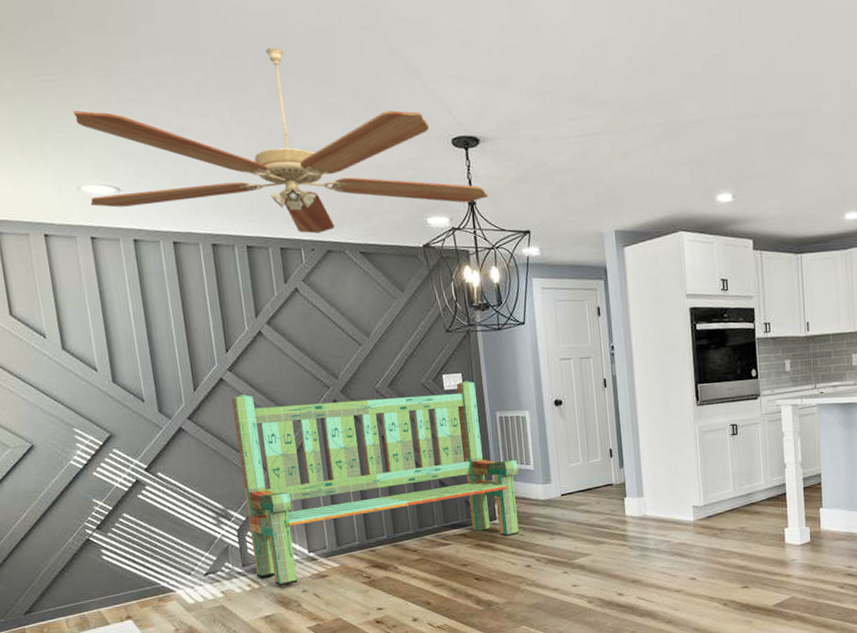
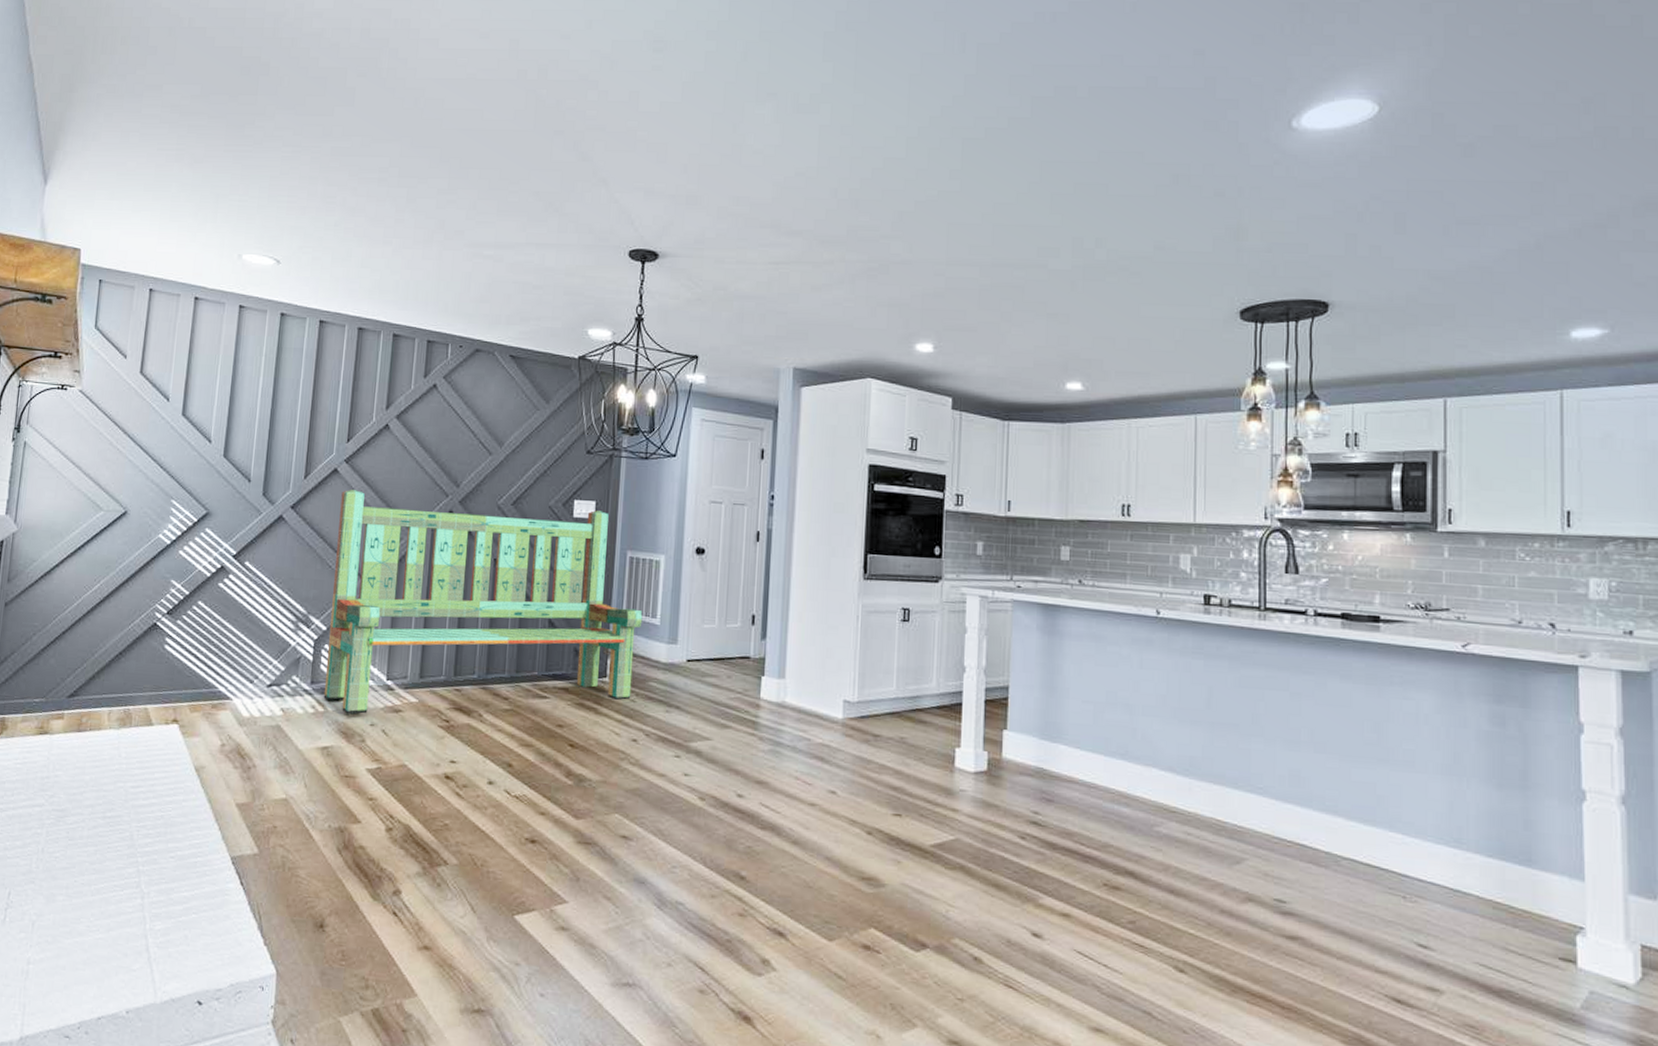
ceiling fan: present [73,47,489,234] -> none [247,141,659,330]

